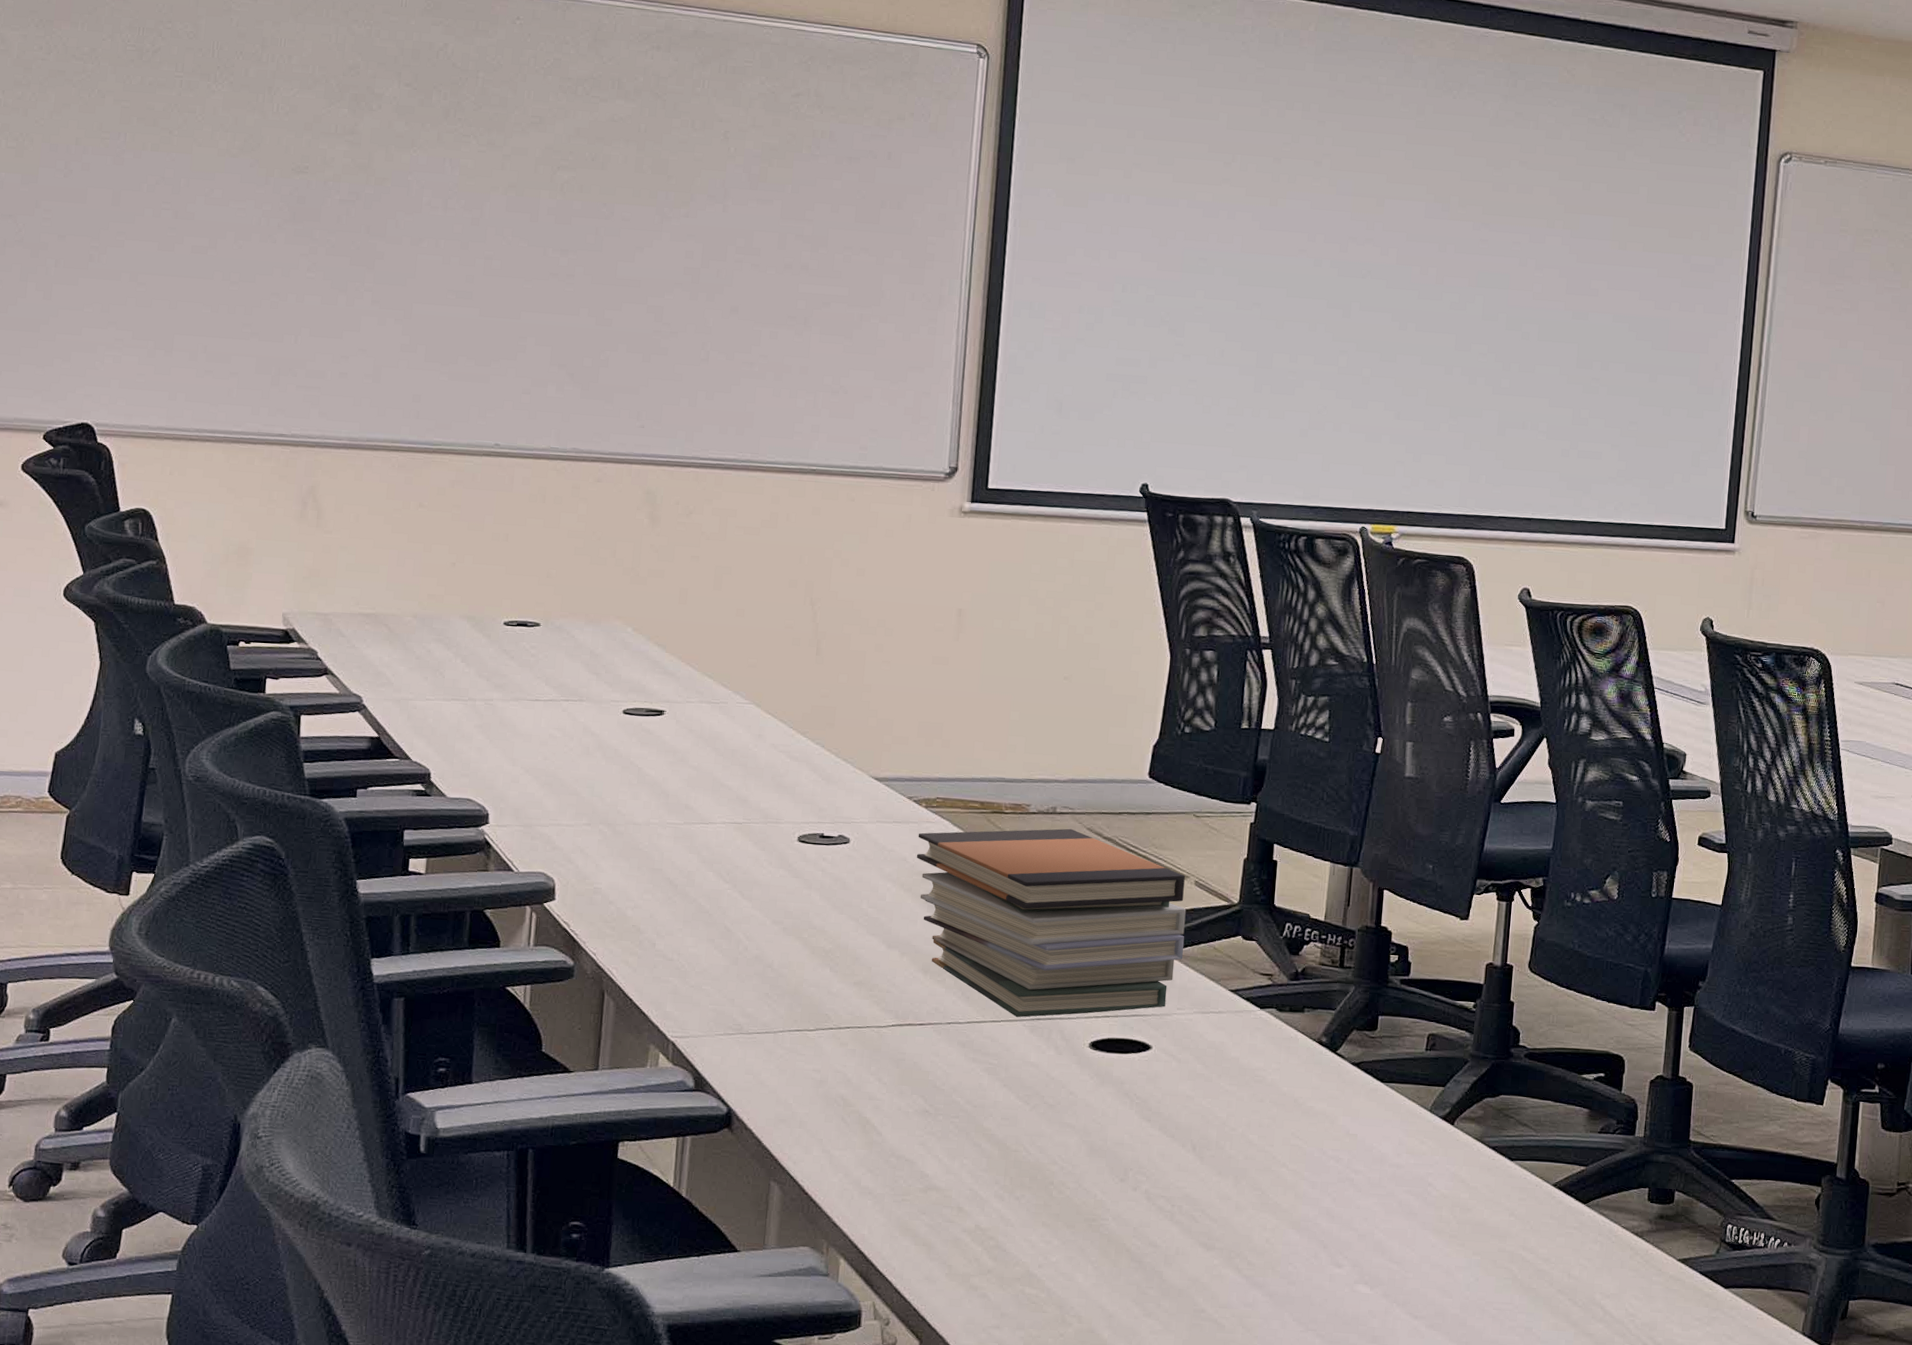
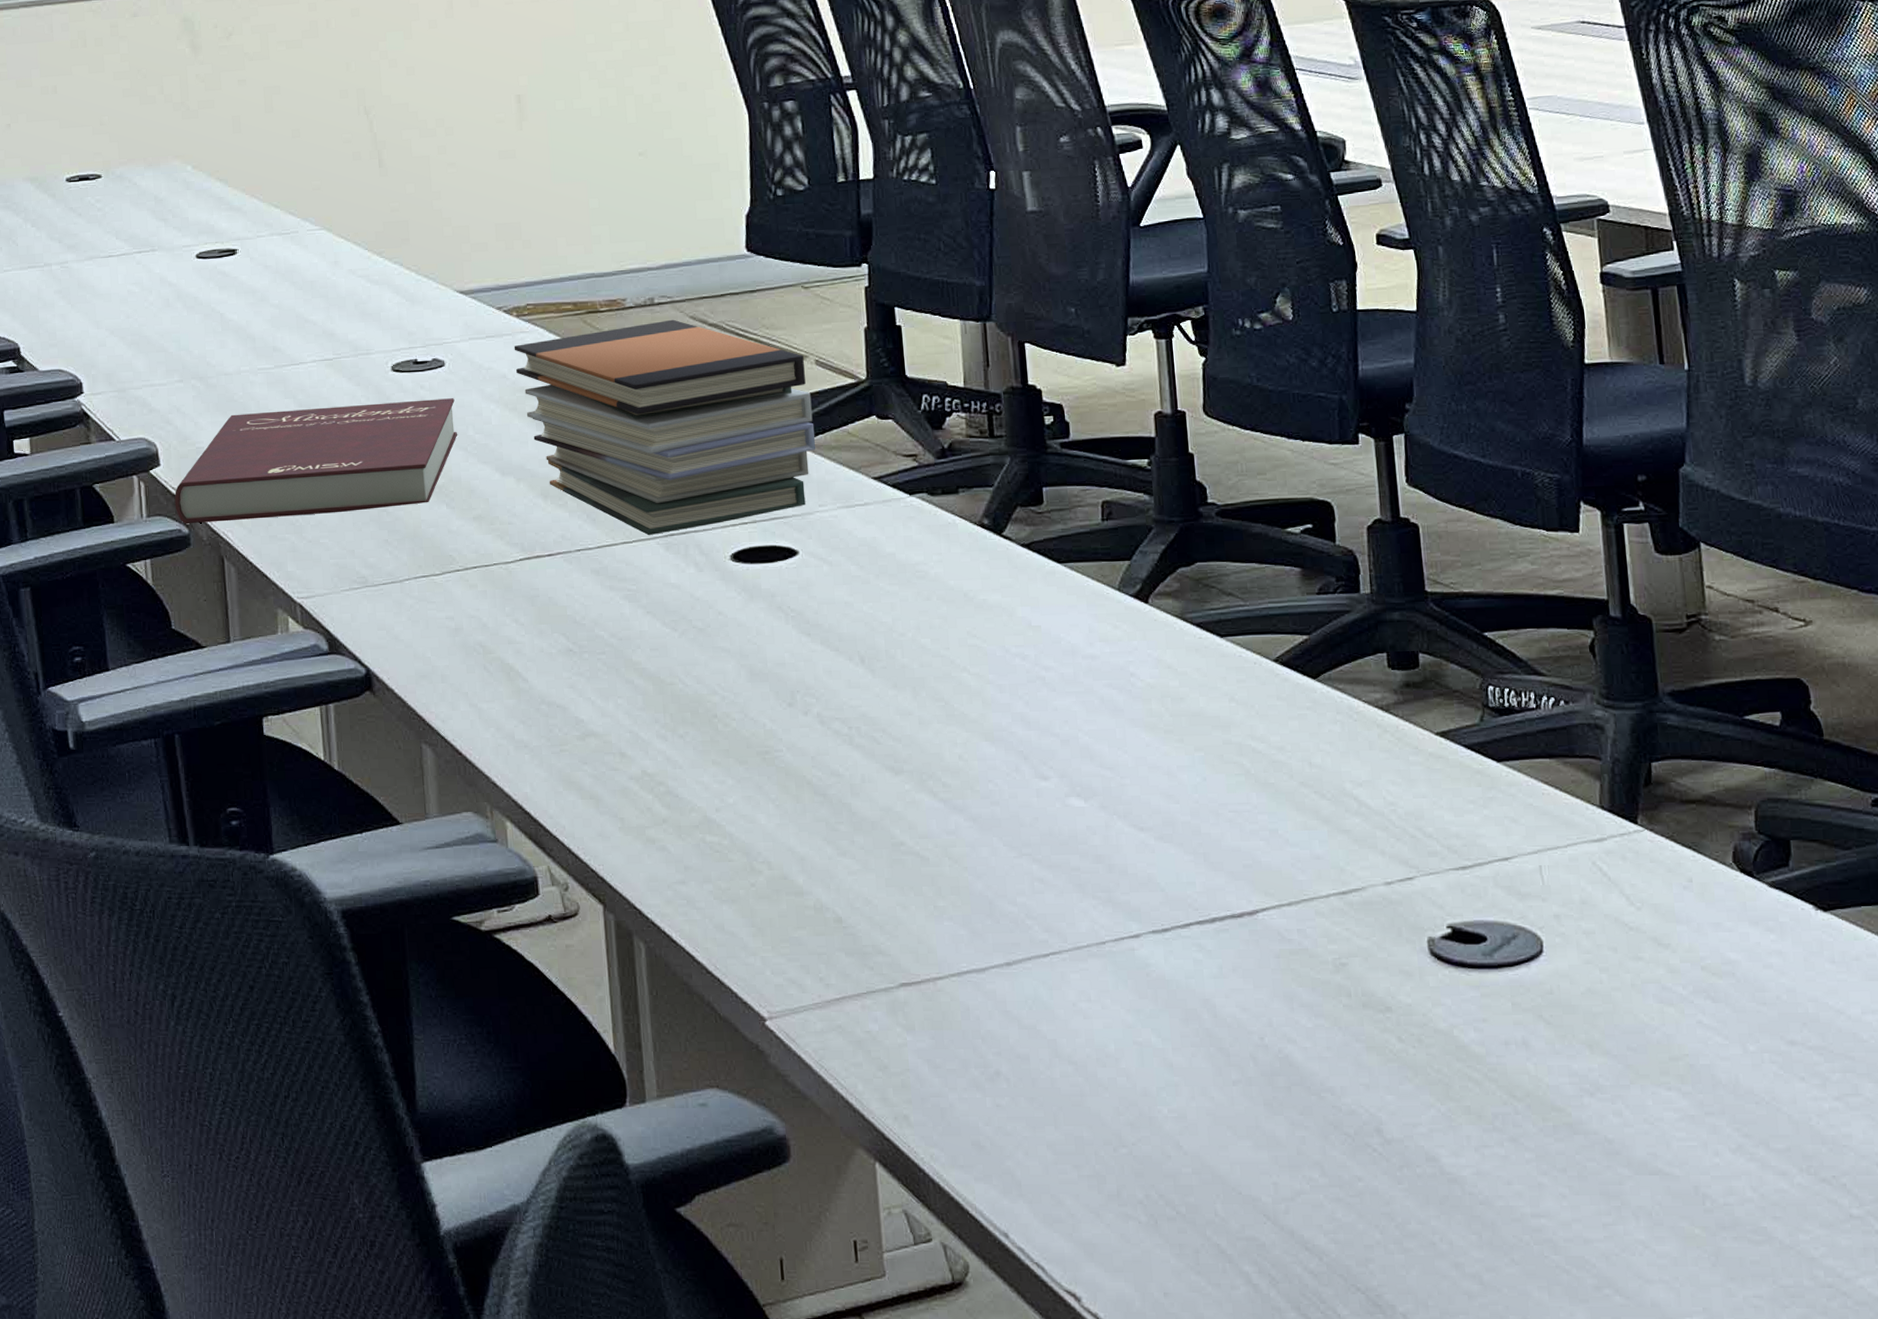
book: none [563,861,854,965] -> present [174,398,458,525]

